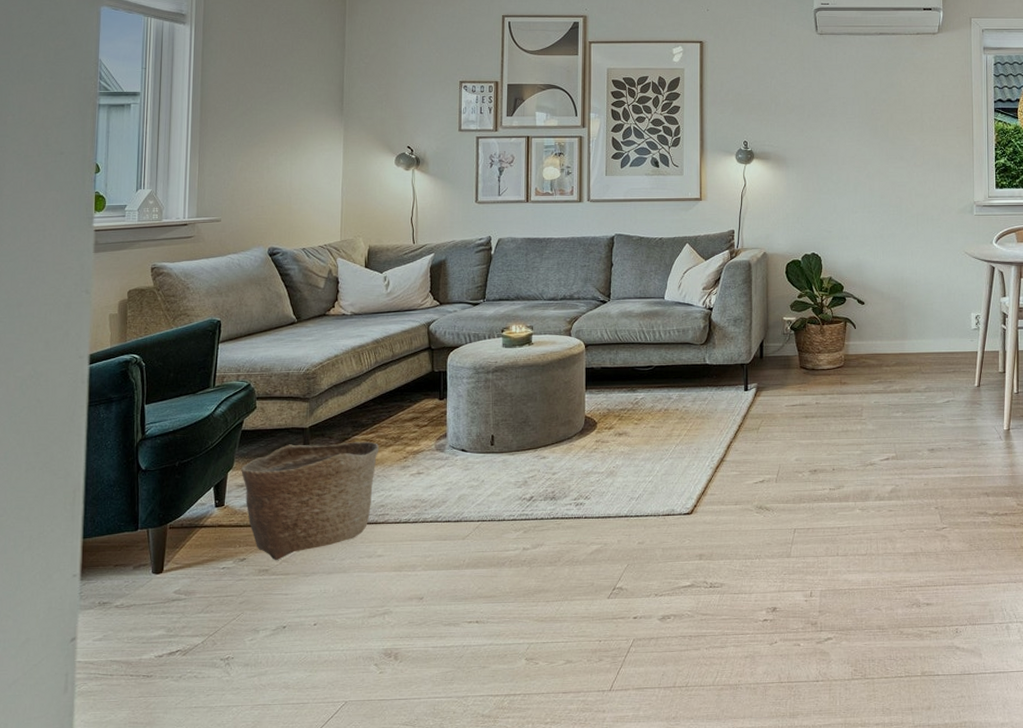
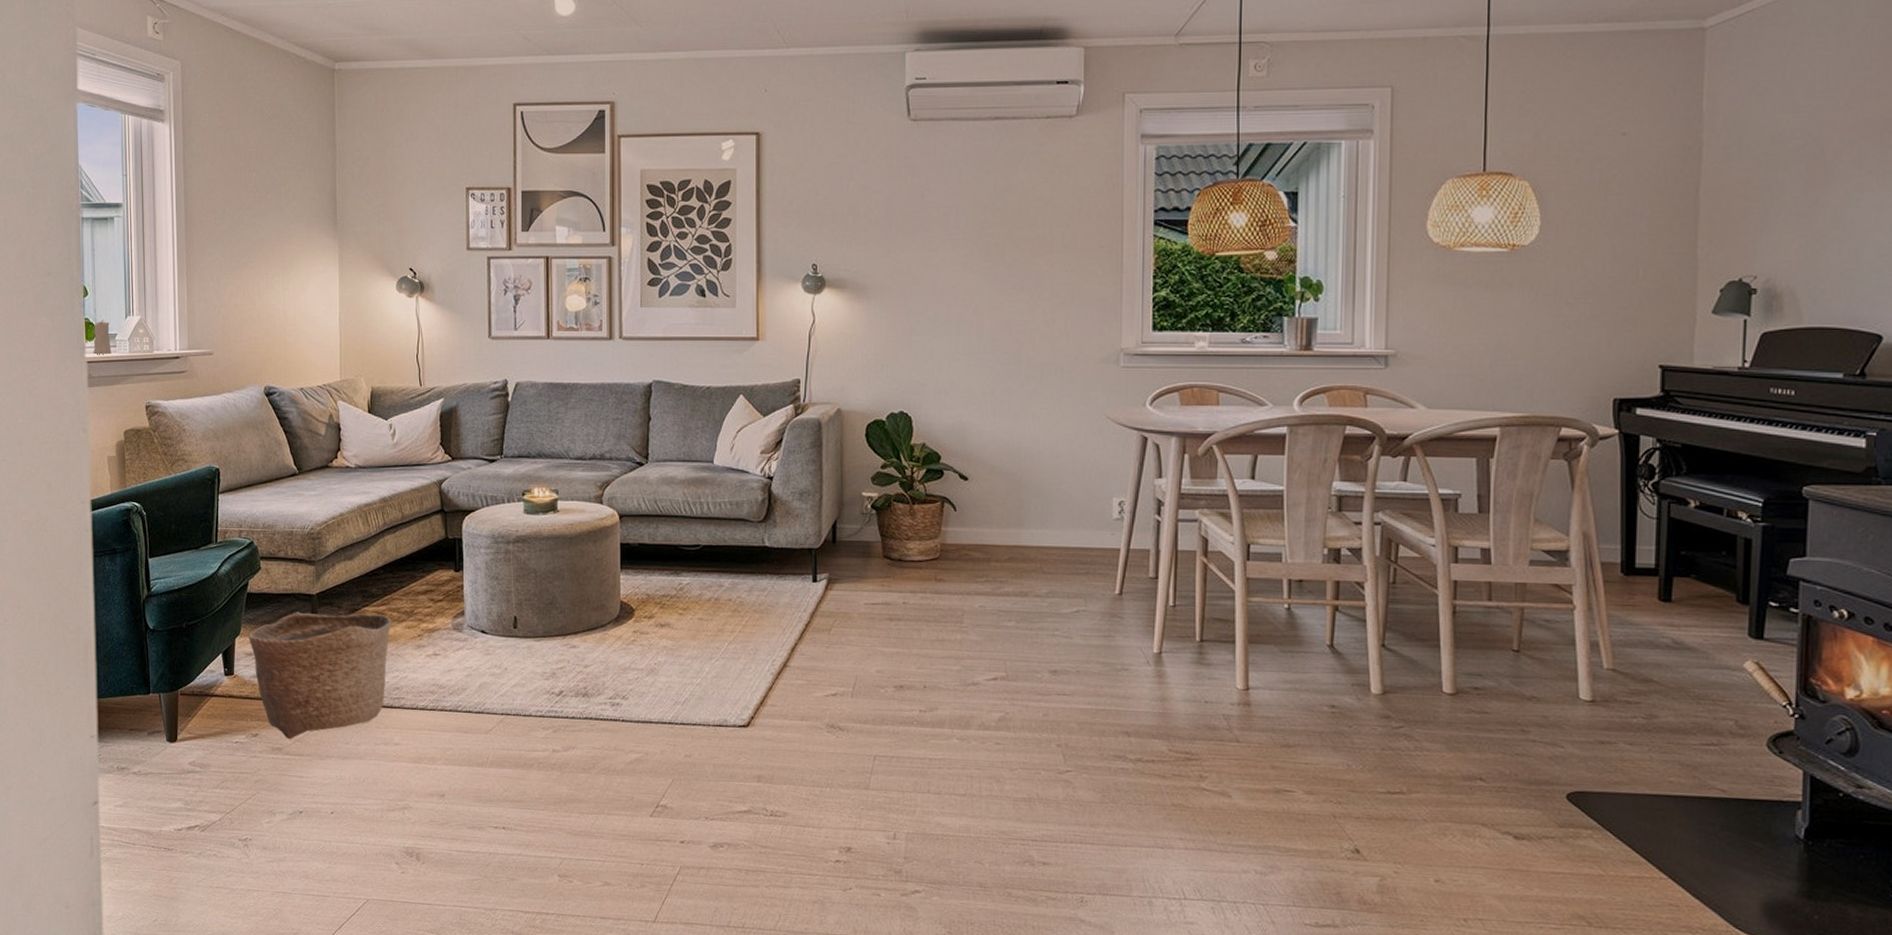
candle: none [102,193,120,224] -> present [93,320,112,355]

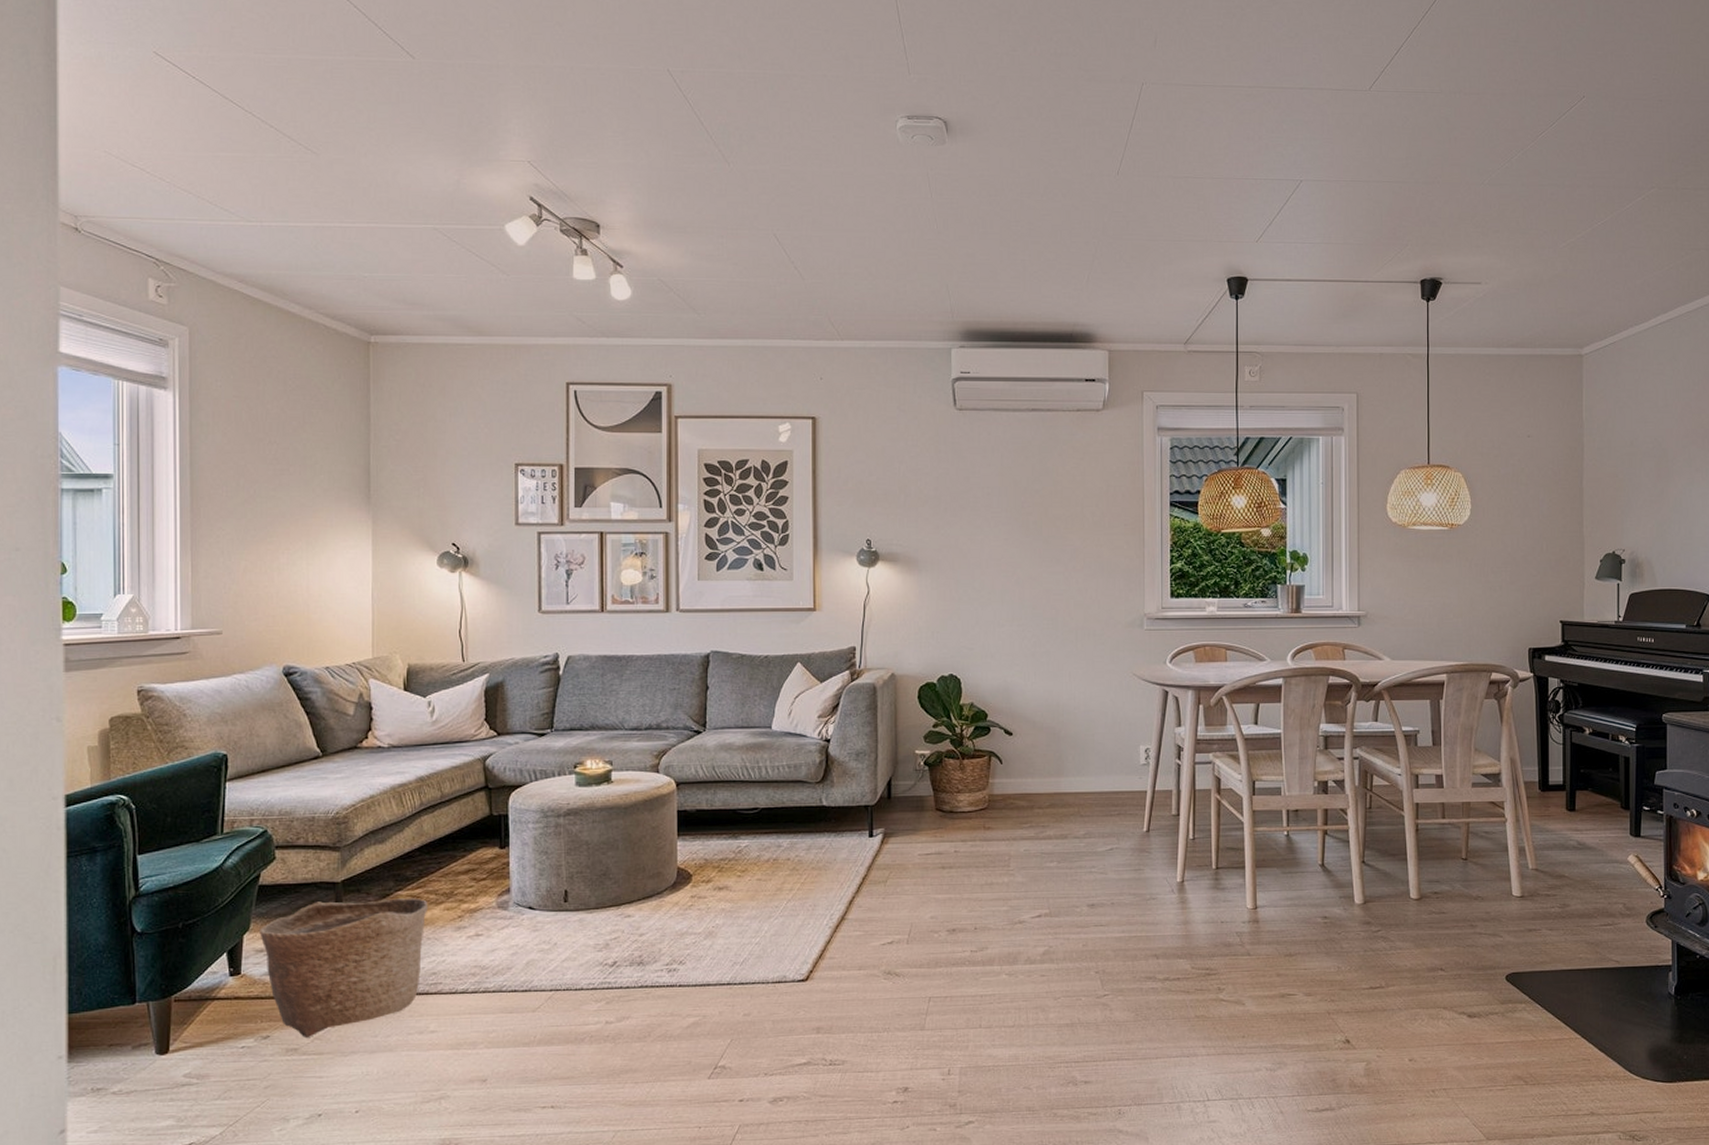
candle: present [93,320,112,355] -> none [72,599,95,637]

